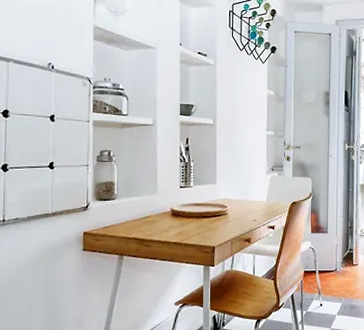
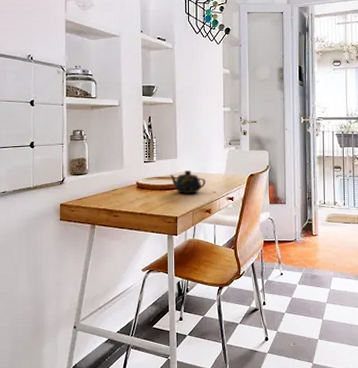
teapot: none [207,197,247,222] -> present [169,170,206,194]

